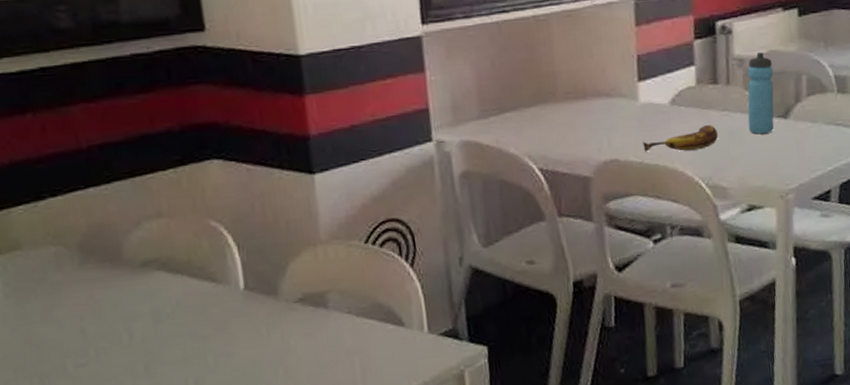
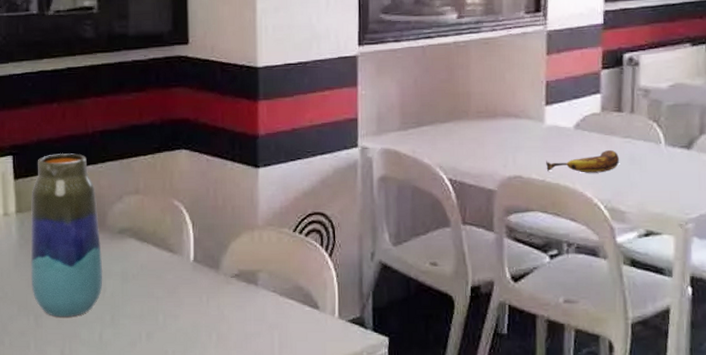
vase: none [11,175,128,375] -> present [30,153,103,318]
water bottle: present [747,51,774,135] -> none [650,84,679,163]

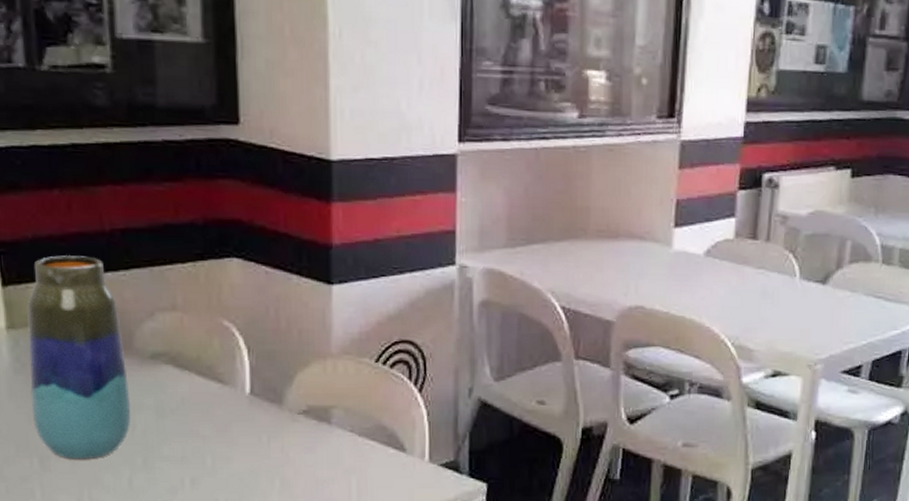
banana: present [546,149,619,173] -> none [671,281,750,306]

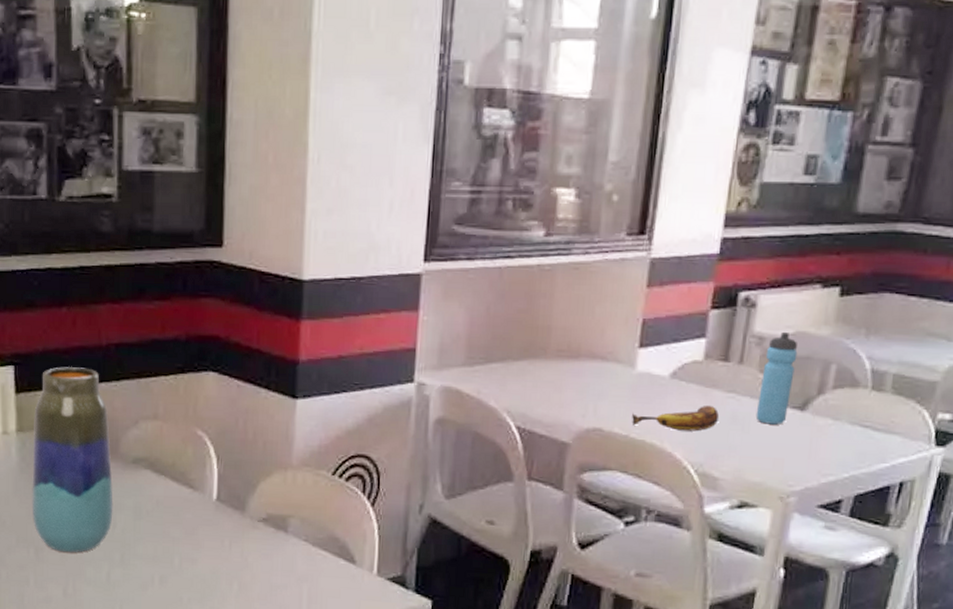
banana: none [671,281,750,306] -> present [632,405,719,432]
water bottle: none [783,210,817,298] -> present [755,331,798,425]

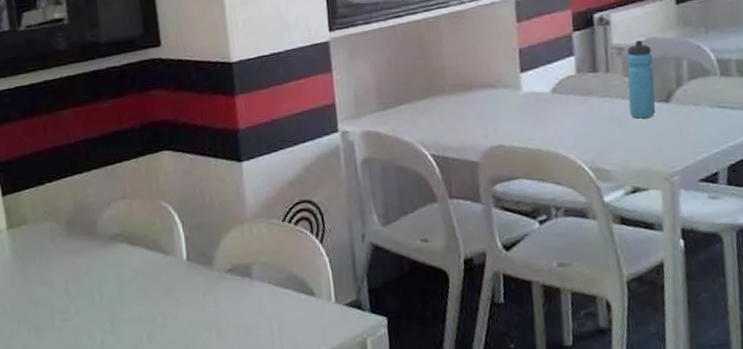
vase: present [32,367,113,553] -> none [20,165,100,328]
banana: present [632,405,719,432] -> none [526,110,599,138]

